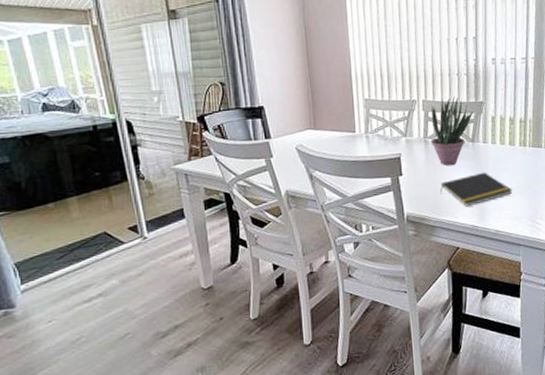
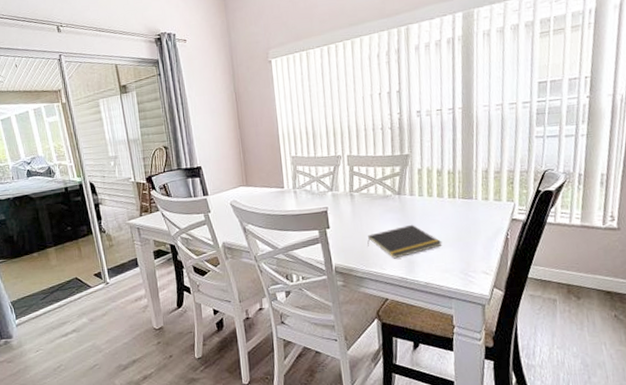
potted plant: present [430,96,473,165] -> none [356,150,399,218]

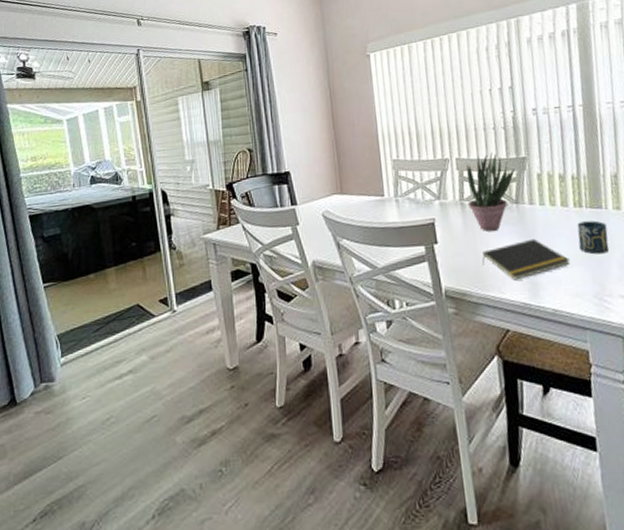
potted plant: none [356,150,399,218] -> present [466,152,515,231]
cup: none [450,209,476,238] -> present [577,220,609,255]

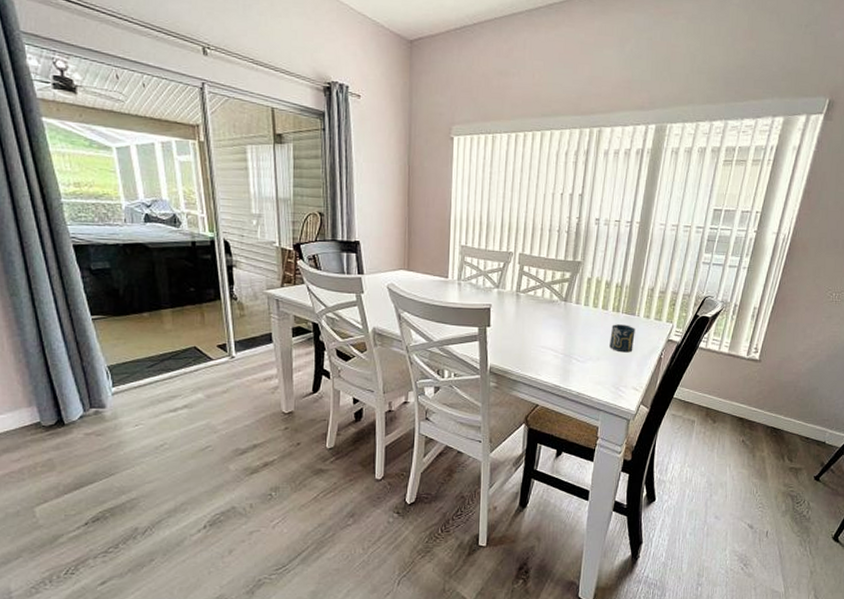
potted plant: present [466,152,515,231] -> none [522,252,569,322]
notepad: present [482,238,570,280] -> none [526,333,600,366]

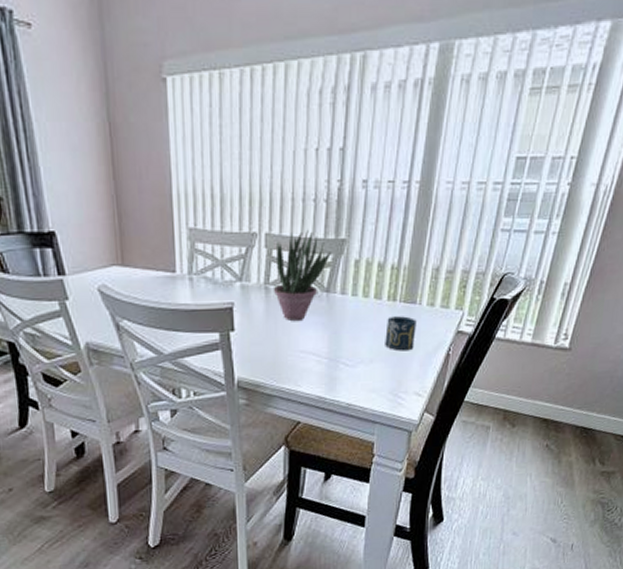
potted plant: none [522,252,569,322] -> present [273,229,331,321]

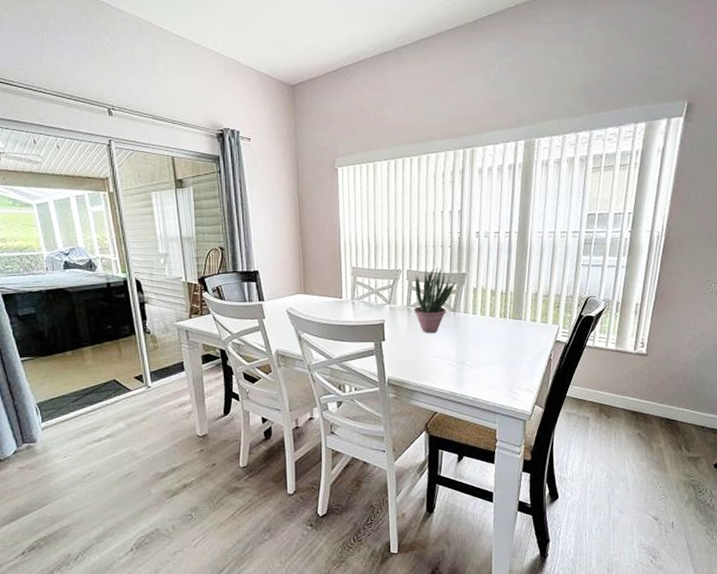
cup: present [385,316,417,351] -> none [499,329,524,356]

